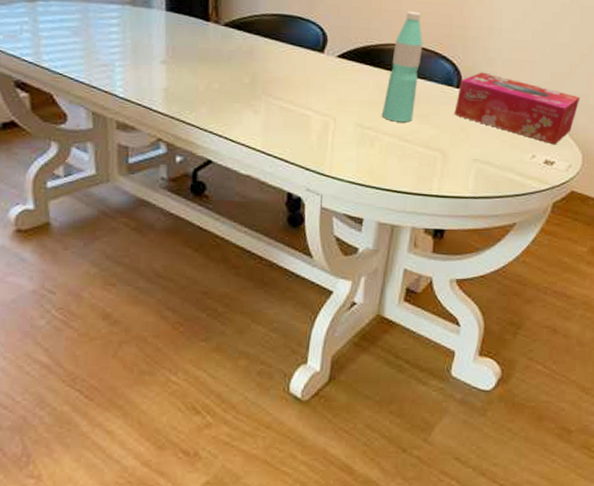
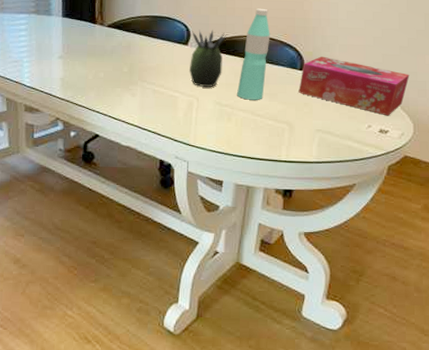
succulent plant: none [325,34,372,105] -> present [190,30,227,87]

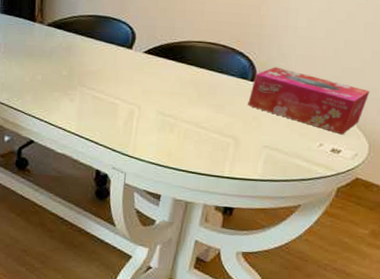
succulent plant: present [190,30,227,87] -> none [132,33,175,95]
water bottle: present [237,8,270,100] -> none [182,11,222,112]

